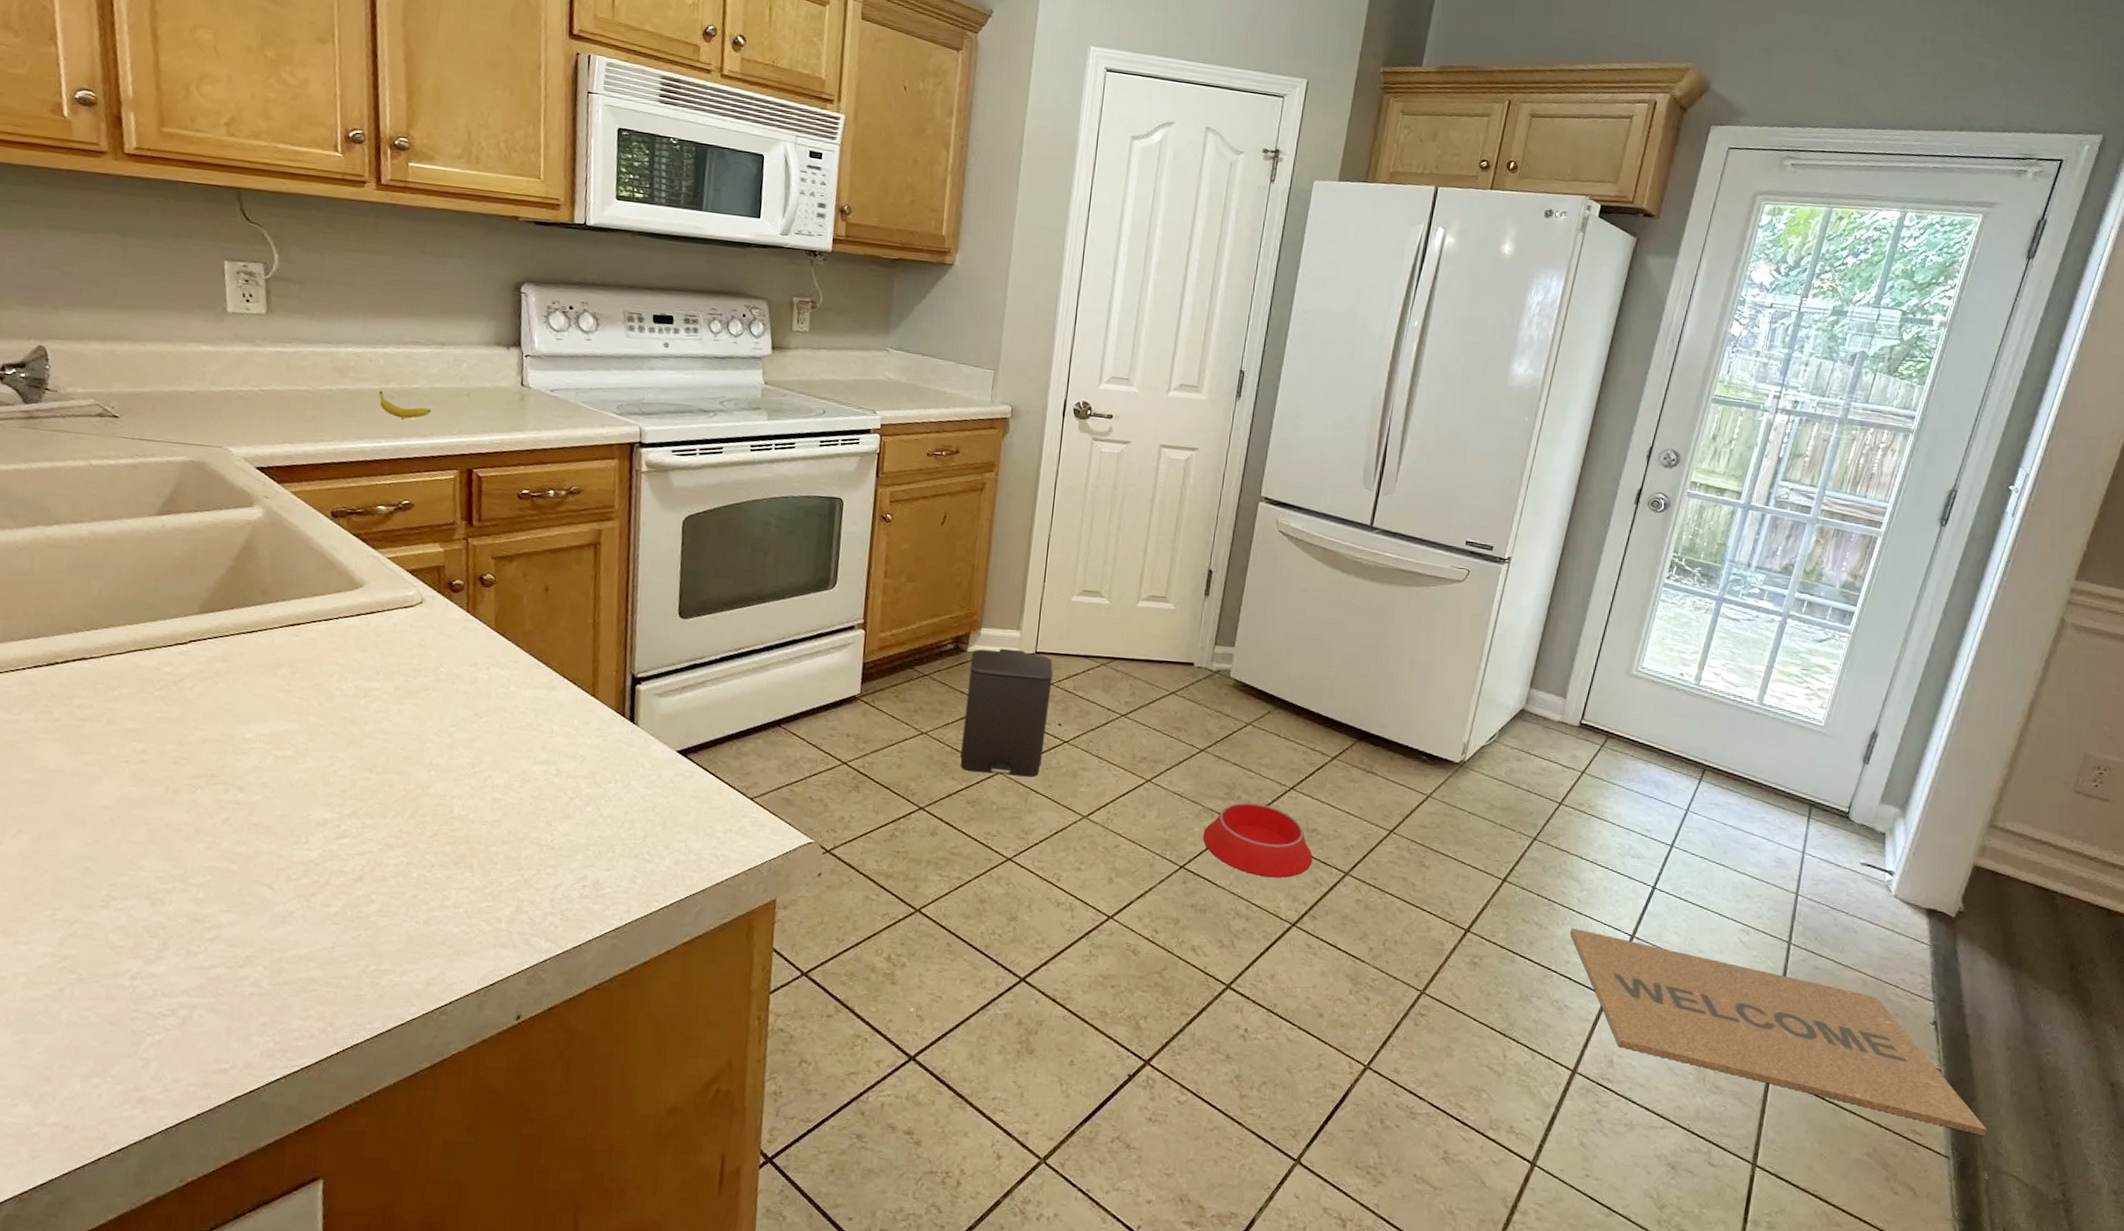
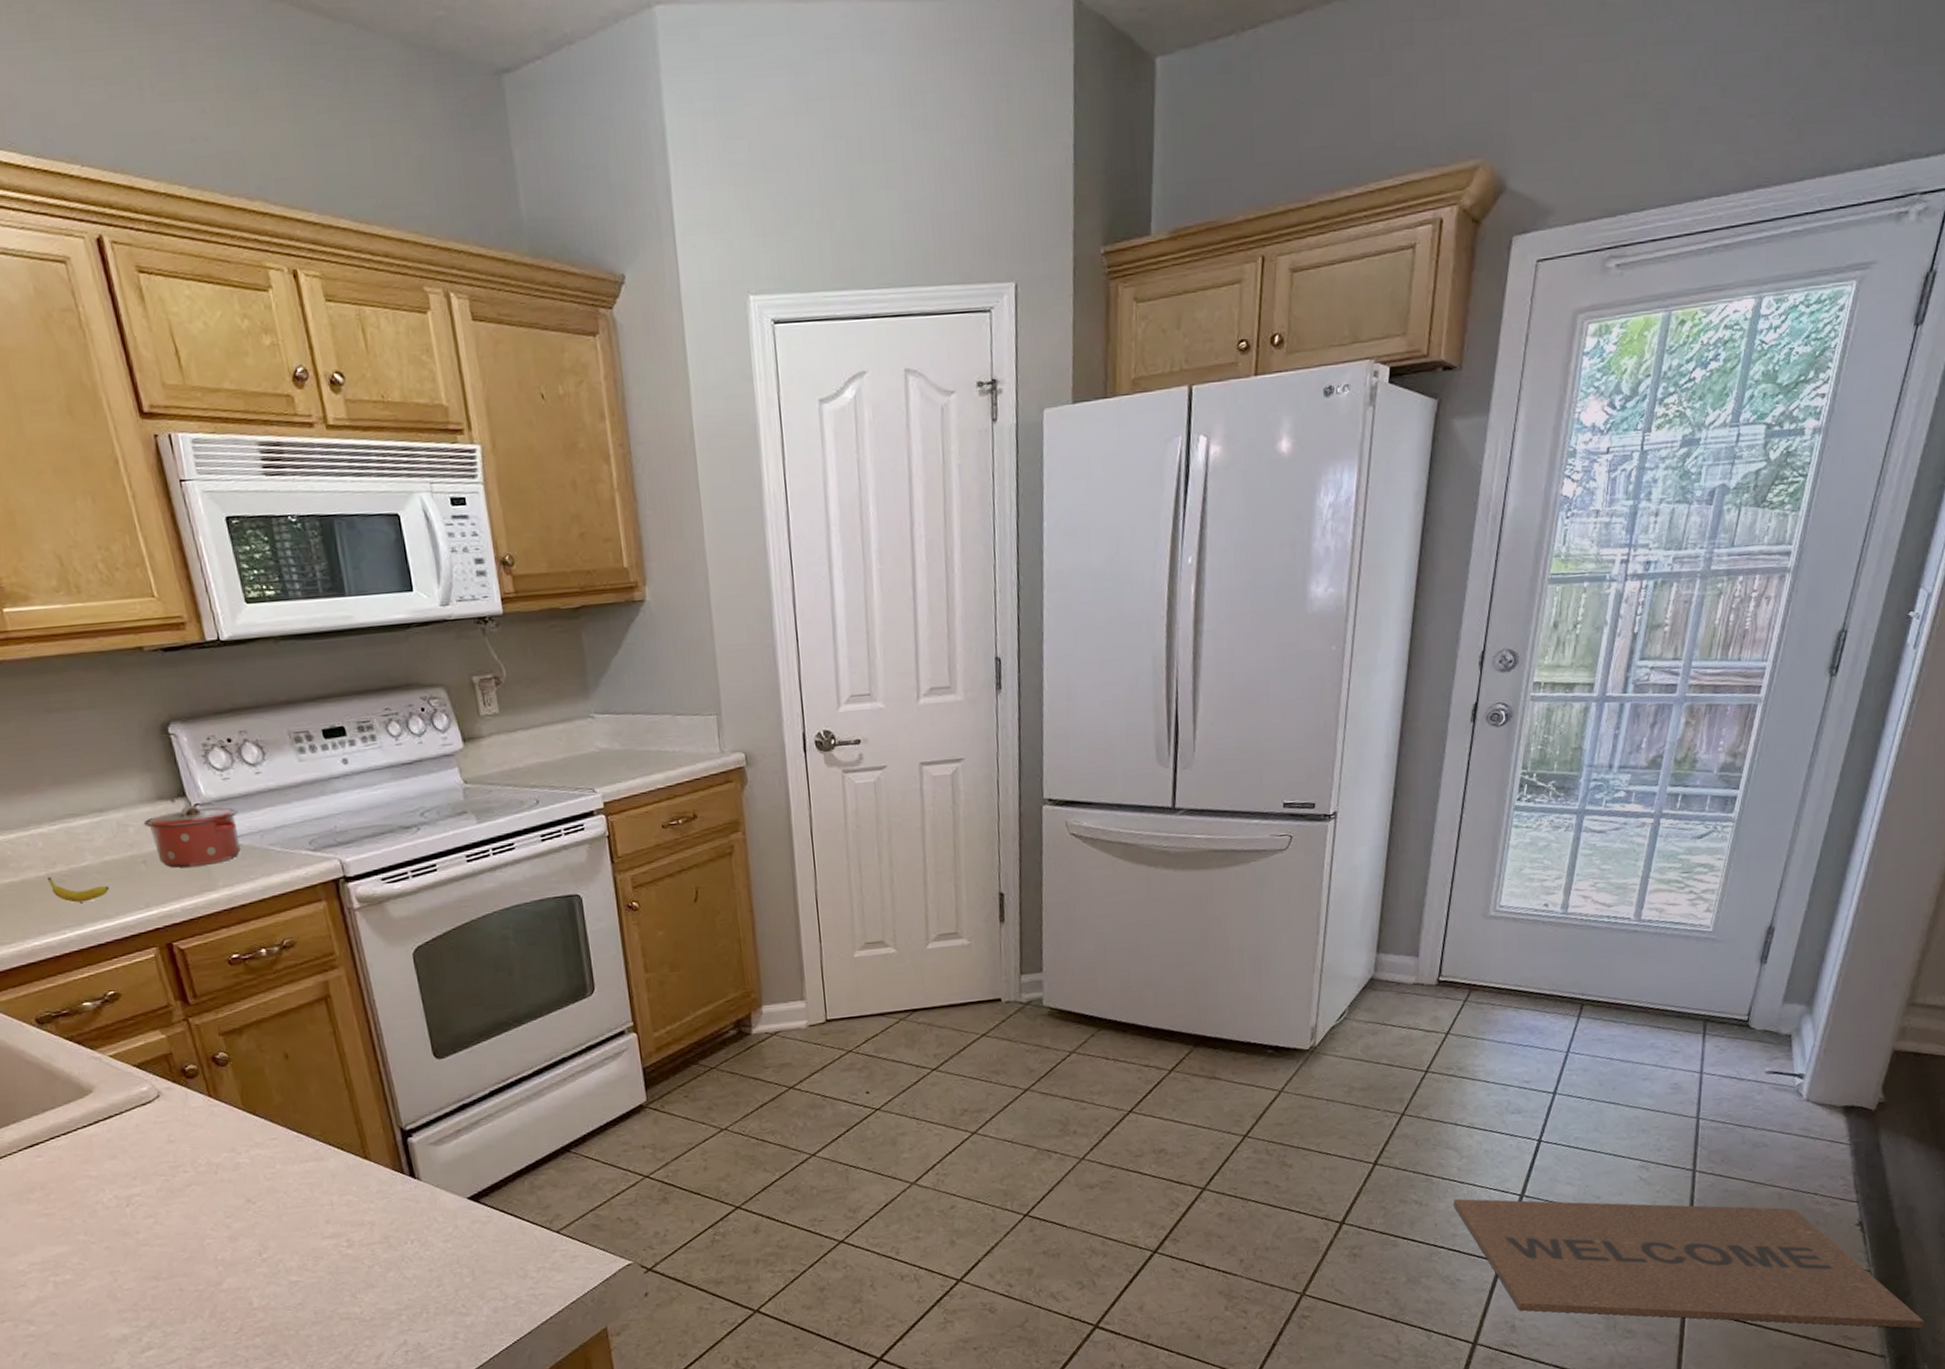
casserole: none [477,355,563,409] -> present [143,805,241,868]
pedal bin: present [960,648,1054,777] -> none [756,1021,856,1160]
pet bowl: present [1203,802,1313,878] -> none [1042,1133,1165,1209]

